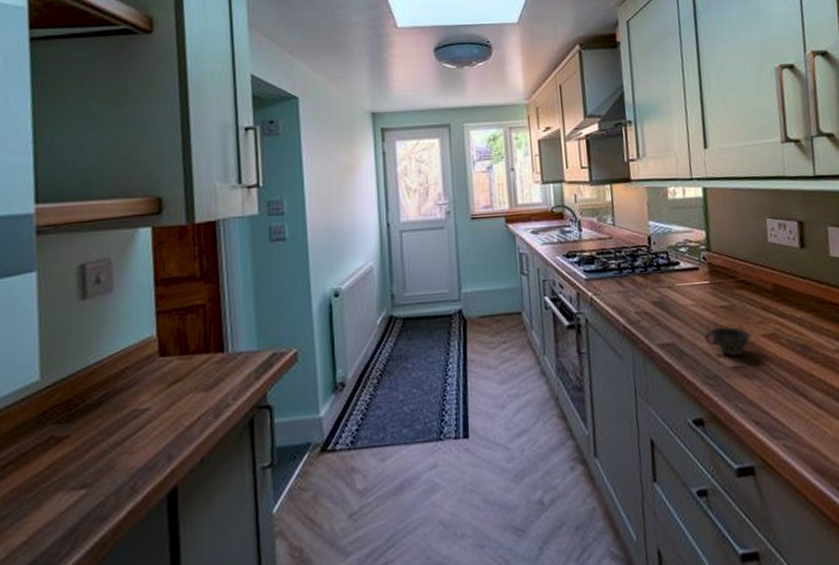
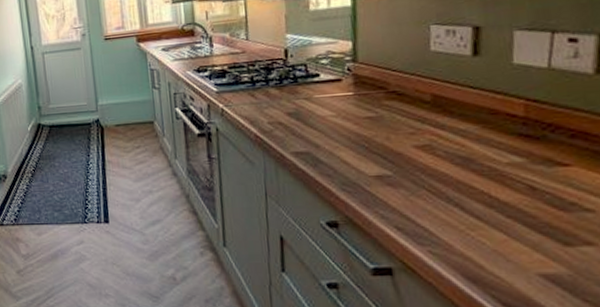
cup: present [704,326,751,357] -> none [344,137,400,167]

